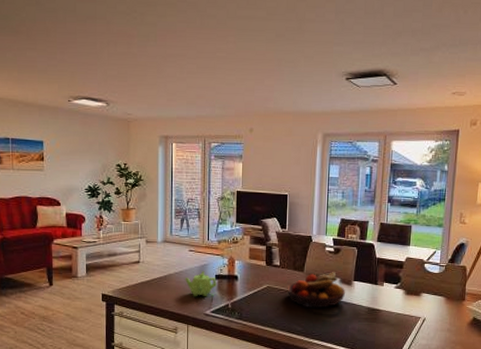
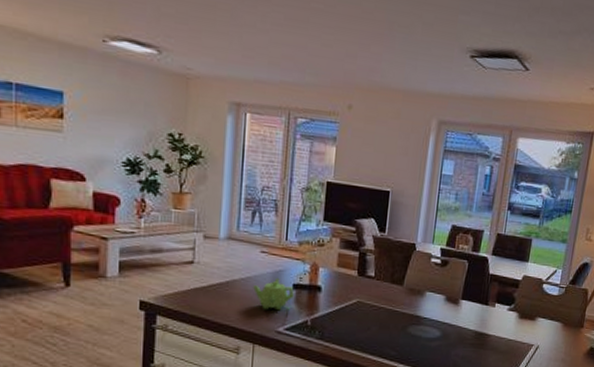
fruit bowl: present [287,272,346,309] -> none [381,287,452,330]

